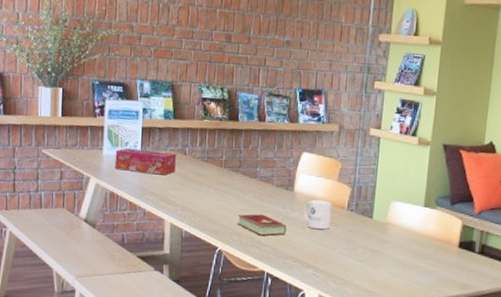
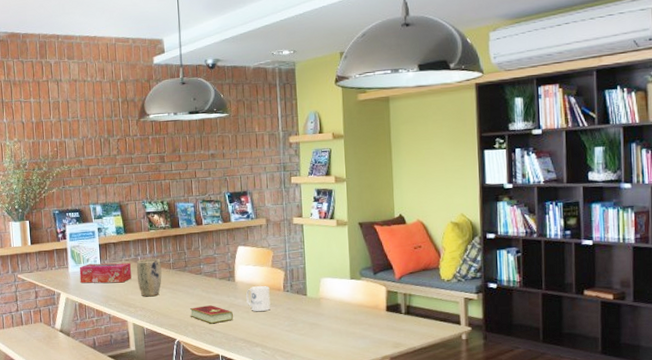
plant pot: none [181,151,212,196] -> present [136,258,162,297]

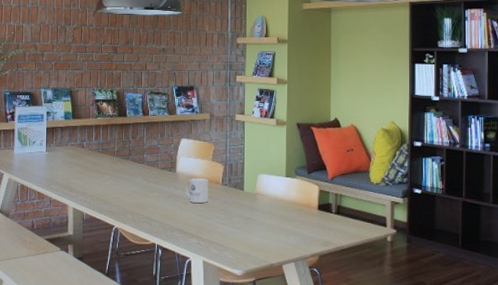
tissue box: present [79,263,131,284] -> none [24,146,76,167]
plant pot: present [136,258,162,297] -> none [81,144,106,183]
hardcover book: present [189,305,233,324] -> none [130,194,172,213]

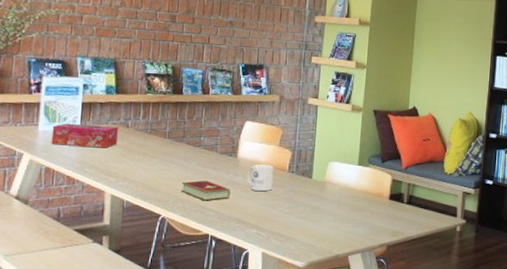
tissue box: none [24,146,76,167] -> present [51,123,118,148]
hardcover book: none [130,194,172,213] -> present [181,180,230,201]

